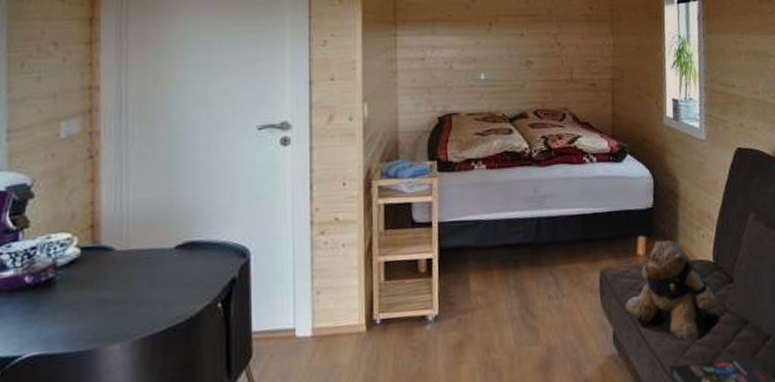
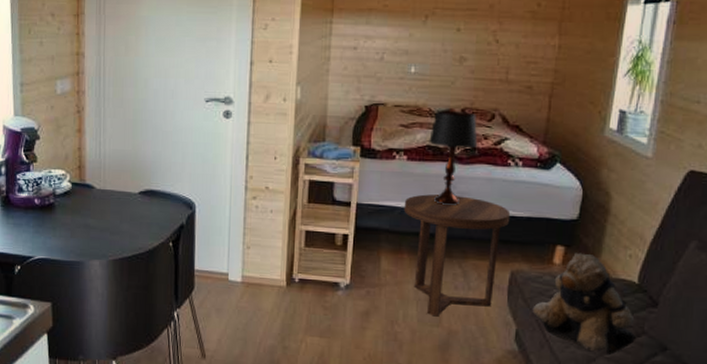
side table: none [487,199,593,334] -> present [403,194,511,317]
table lamp: none [505,113,553,211] -> present [429,110,478,205]

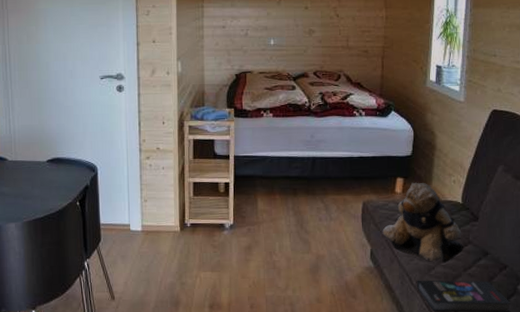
side table: present [403,194,511,317] -> none [273,143,359,245]
table lamp: present [429,110,478,205] -> none [289,73,329,152]

